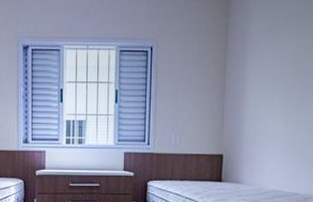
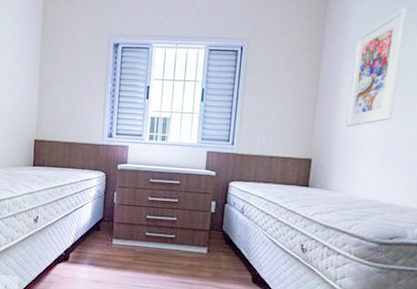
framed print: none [252,8,301,122] -> present [346,7,409,127]

